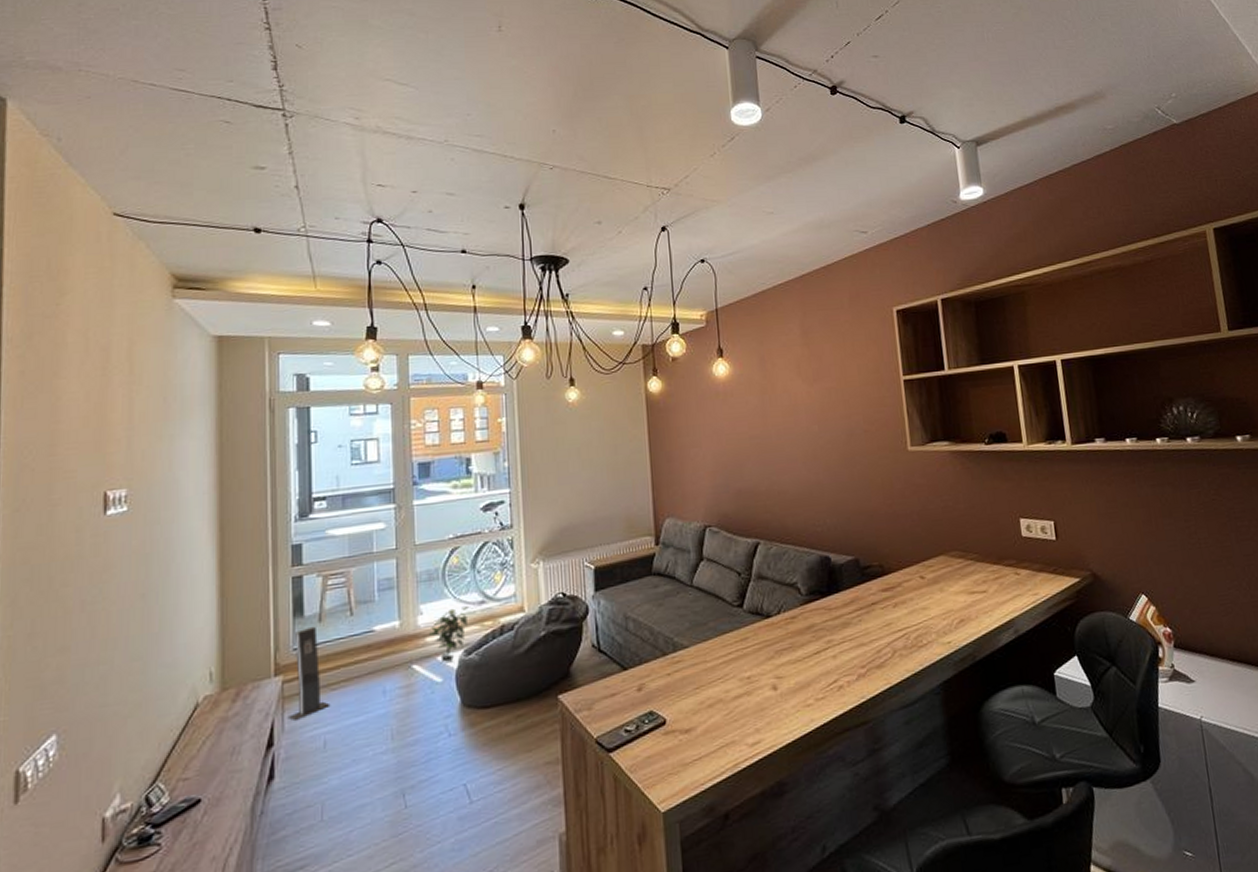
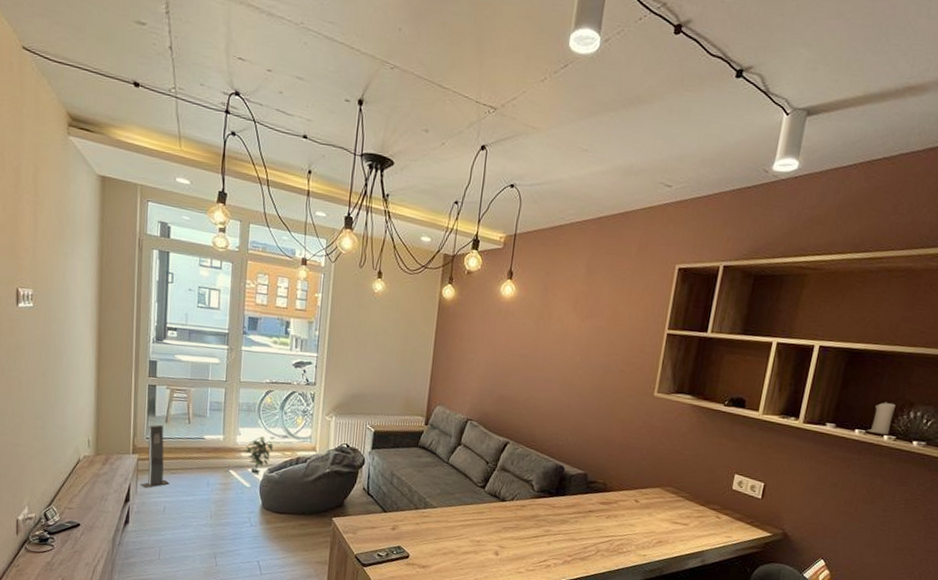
candle: none [1136,403,1161,439] -> present [867,402,896,435]

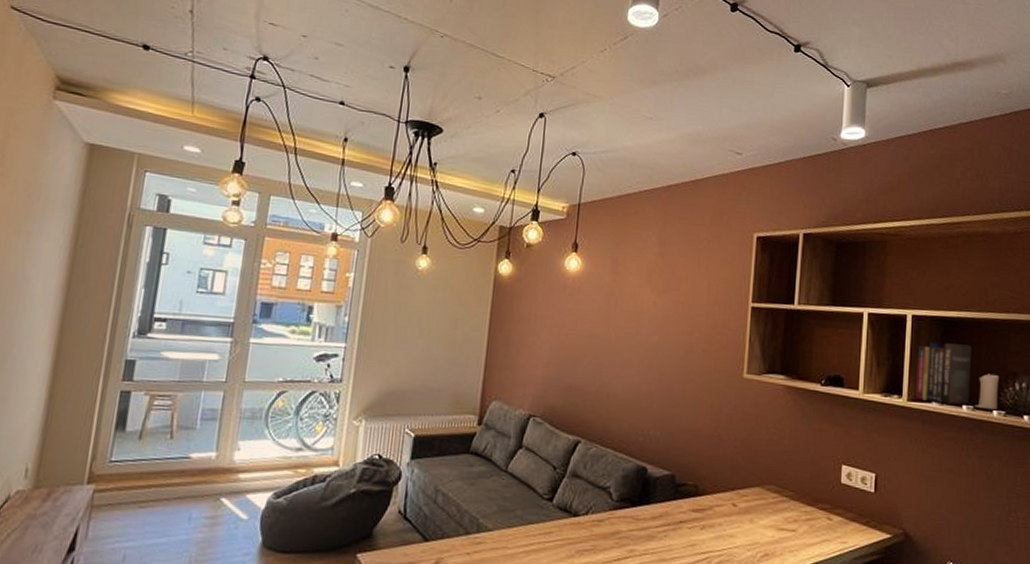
speaker: present [139,424,170,489] -> none [92,442,136,531]
potted plant: present [244,436,275,474] -> none [243,450,285,501]
books: none [812,371,874,428] -> present [916,342,972,405]

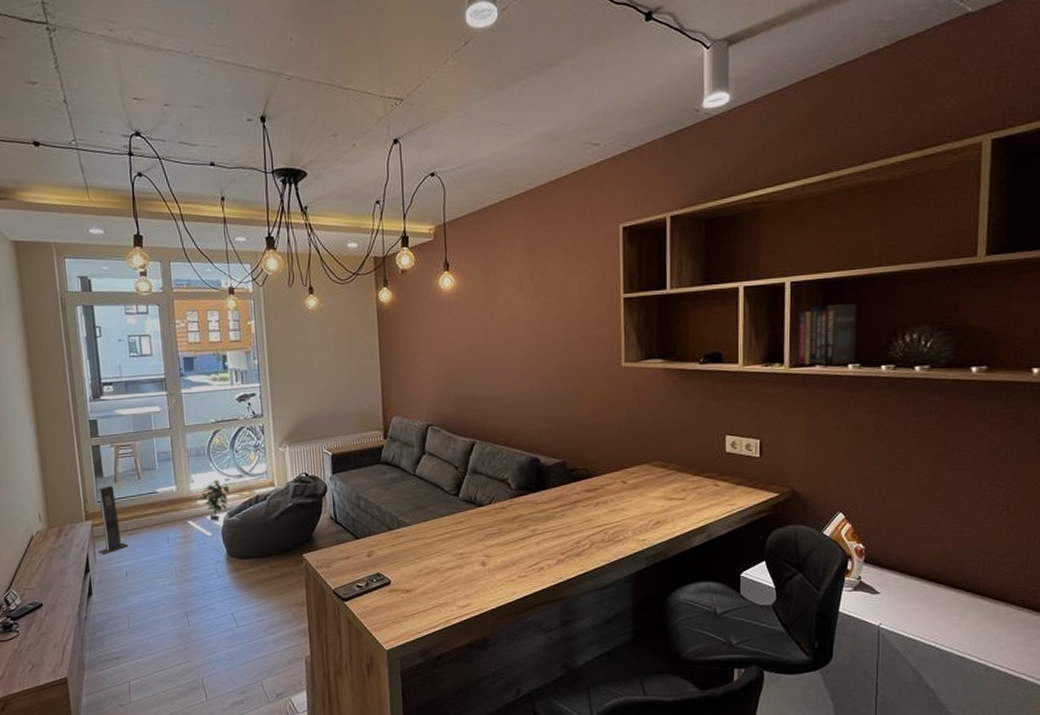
speaker: none [92,442,136,531] -> present [97,485,128,556]
potted plant: none [243,450,285,501] -> present [200,479,230,521]
candle: present [975,373,999,411] -> none [861,329,887,366]

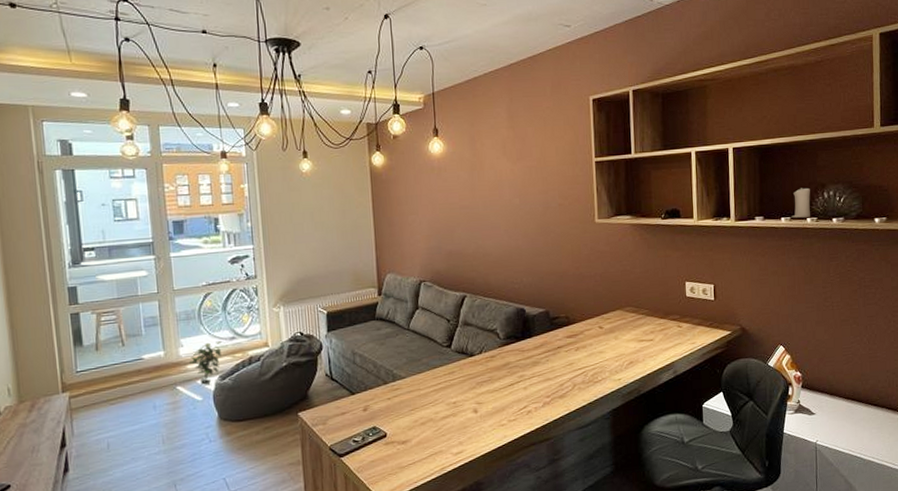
speaker: present [97,485,128,556] -> none [75,354,111,428]
books: present [798,304,857,366] -> none [740,166,787,219]
candle: none [861,329,887,366] -> present [791,188,811,218]

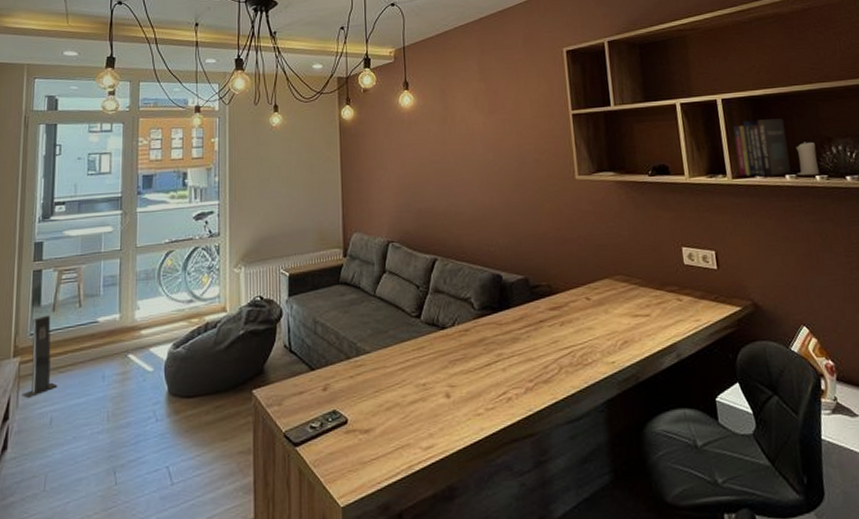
speaker: none [75,354,111,428] -> present [21,315,58,399]
potted plant: present [190,341,222,385] -> none [144,304,179,354]
books: none [740,166,787,219] -> present [733,118,791,177]

